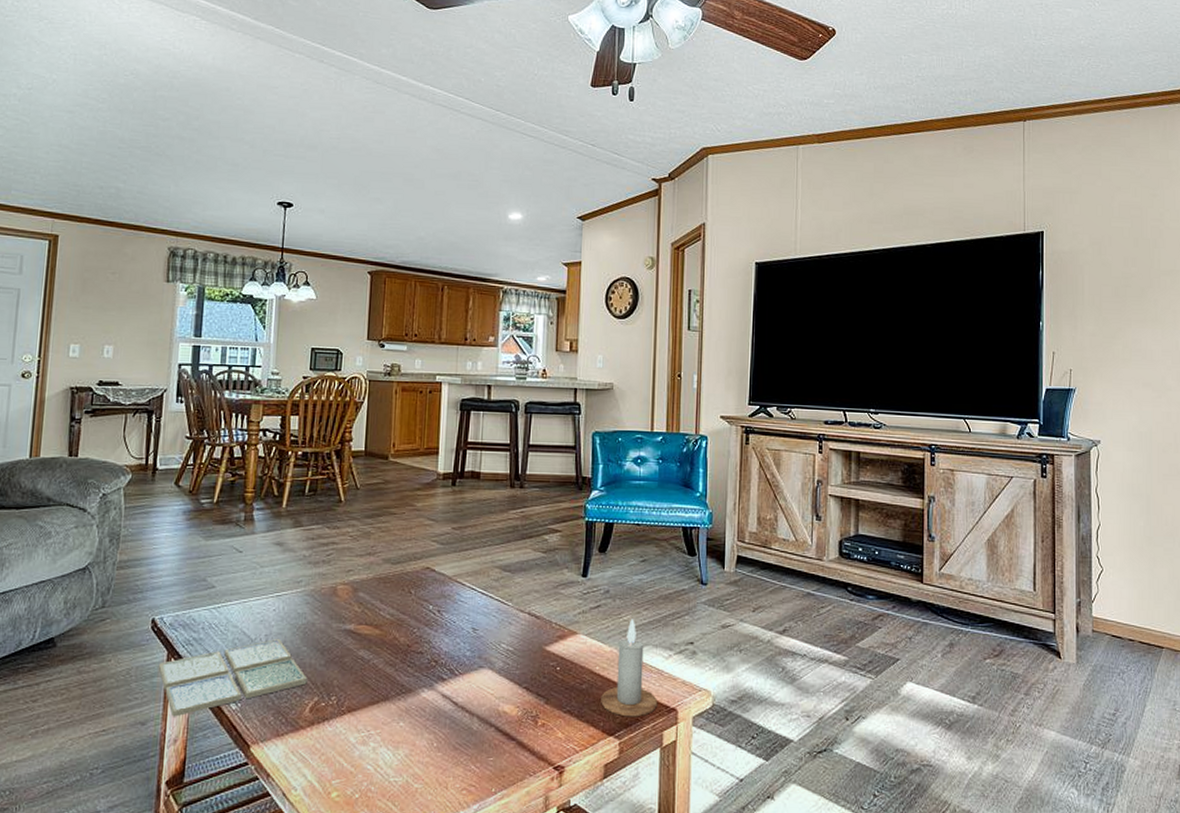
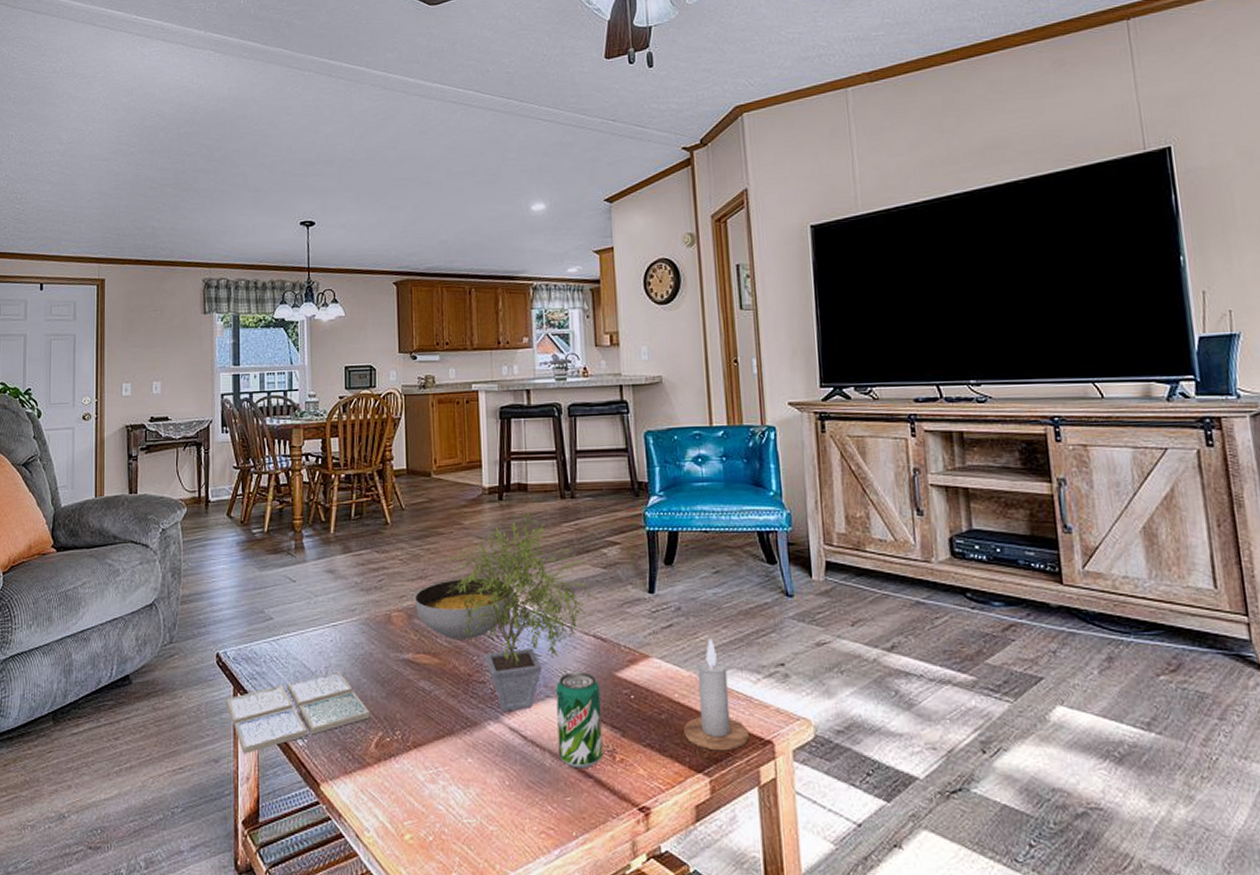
soup bowl: none [361,556,459,614] -> present [414,578,515,640]
potted plant: none [394,498,535,680] -> present [446,512,597,711]
beverage can: none [486,645,530,732] -> present [556,672,603,769]

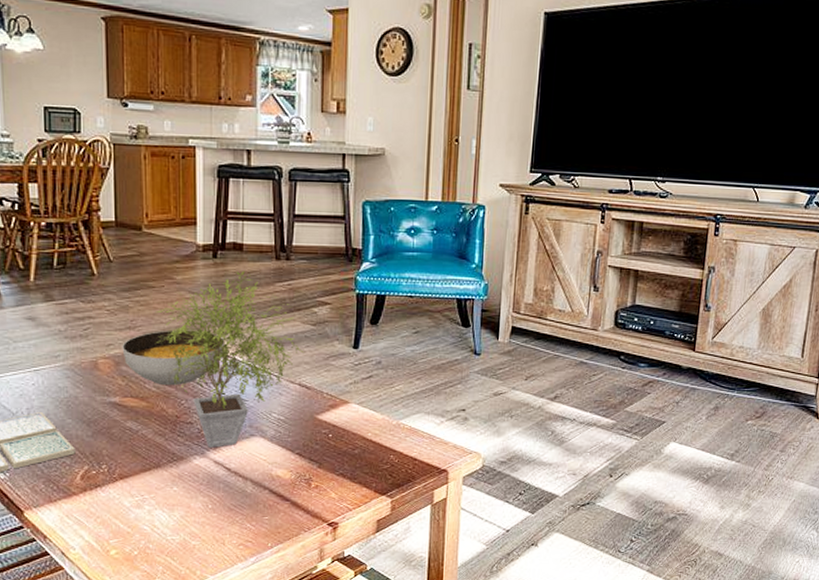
beverage can: present [556,672,603,769] -> none [260,415,301,494]
candle: present [684,638,750,751] -> none [373,388,430,478]

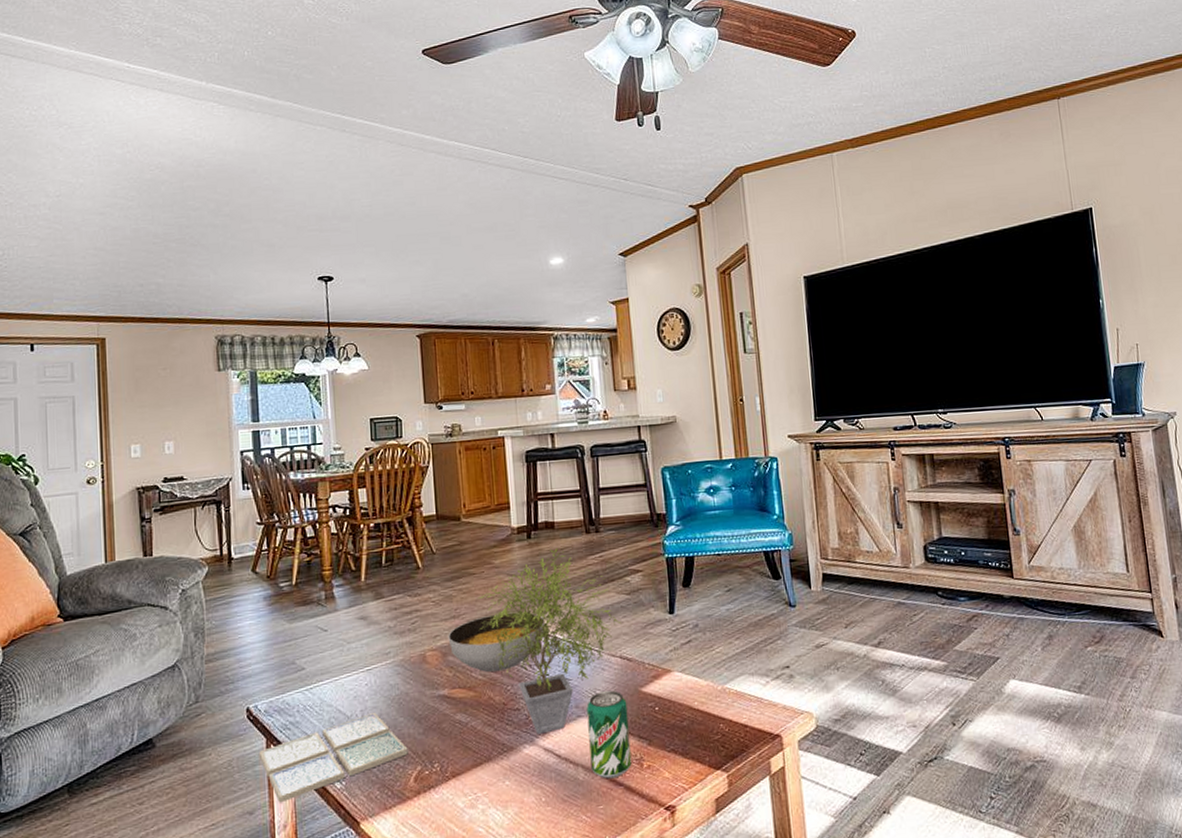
beverage can: none [260,415,301,494] -> present [587,690,632,779]

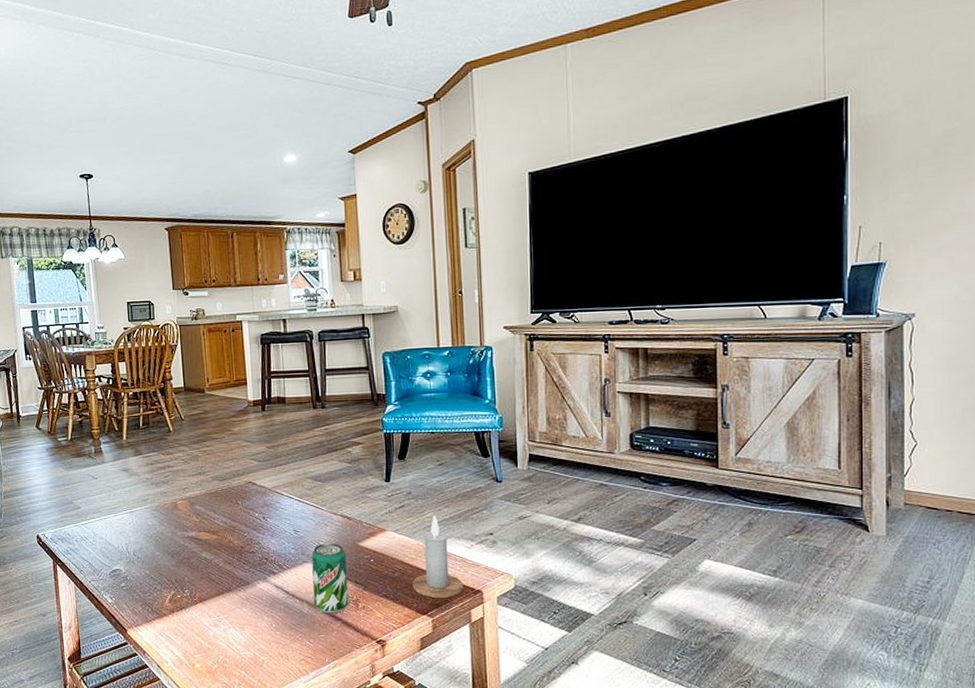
drink coaster: present [258,713,408,803] -> none [47,547,164,610]
soup bowl: present [448,612,545,673] -> none [195,472,277,521]
potted plant: present [478,547,622,734] -> none [219,420,343,574]
candle: none [703,650,762,749] -> present [412,515,465,599]

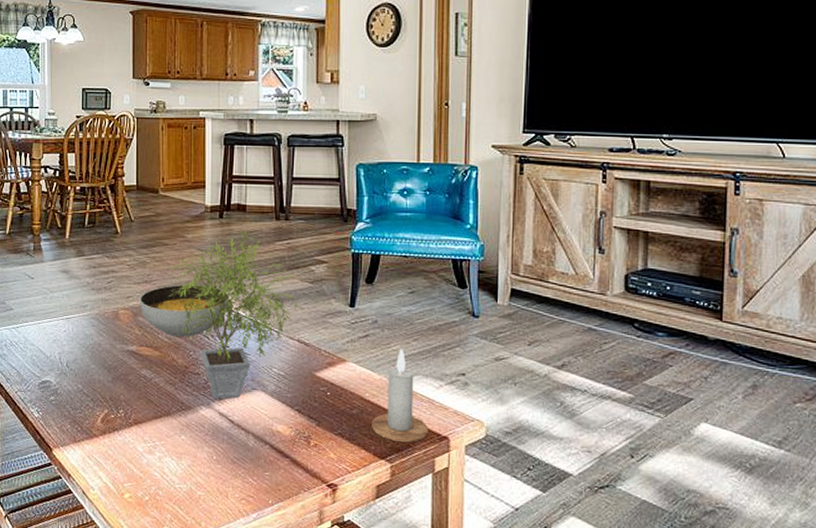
soup bowl: none [195,472,277,521] -> present [139,284,230,338]
potted plant: none [219,420,343,574] -> present [169,230,303,400]
beverage can: present [311,543,349,614] -> none [261,370,300,450]

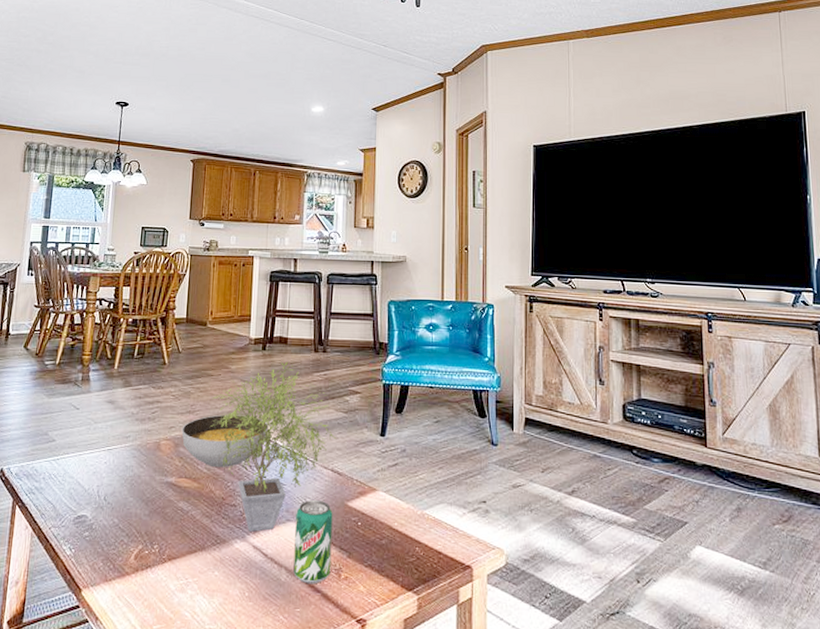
beverage can: none [261,370,300,450] -> present [293,500,333,585]
candle: present [371,349,430,443] -> none [400,477,454,574]

